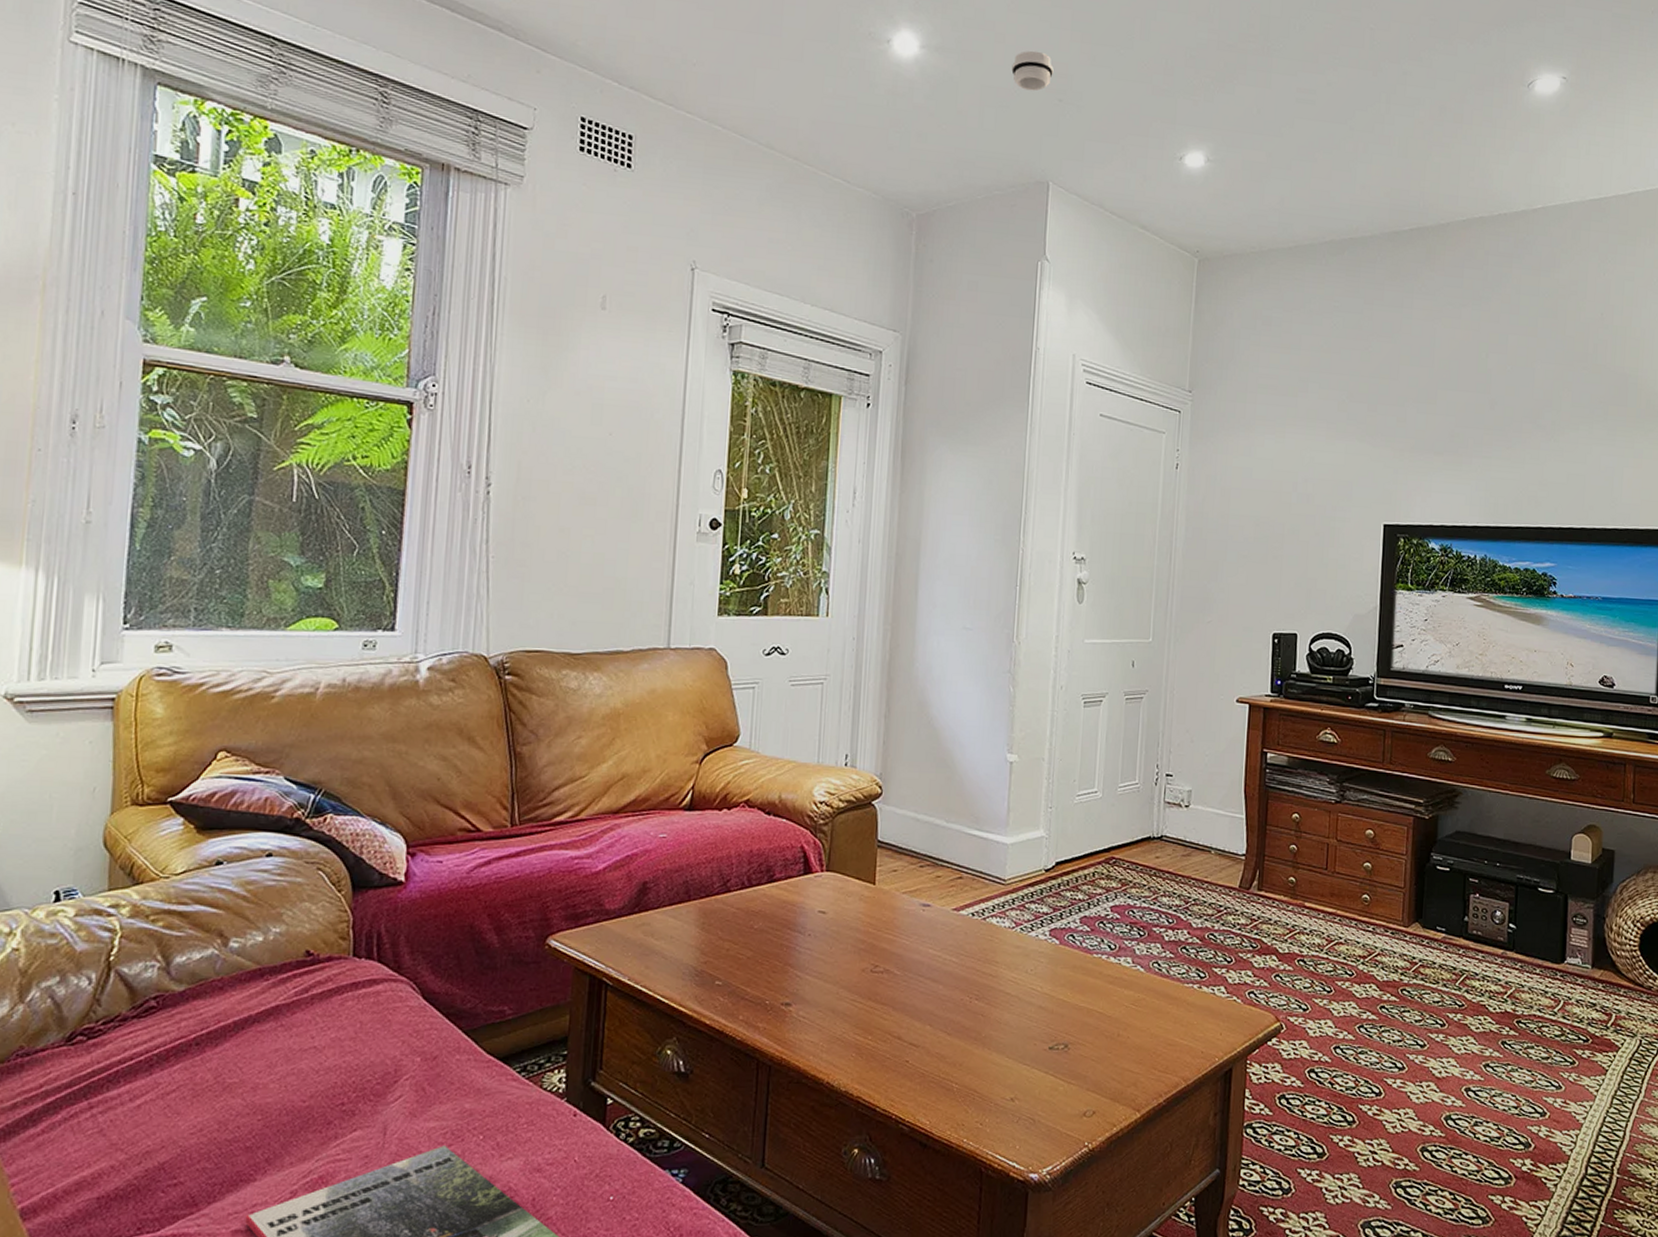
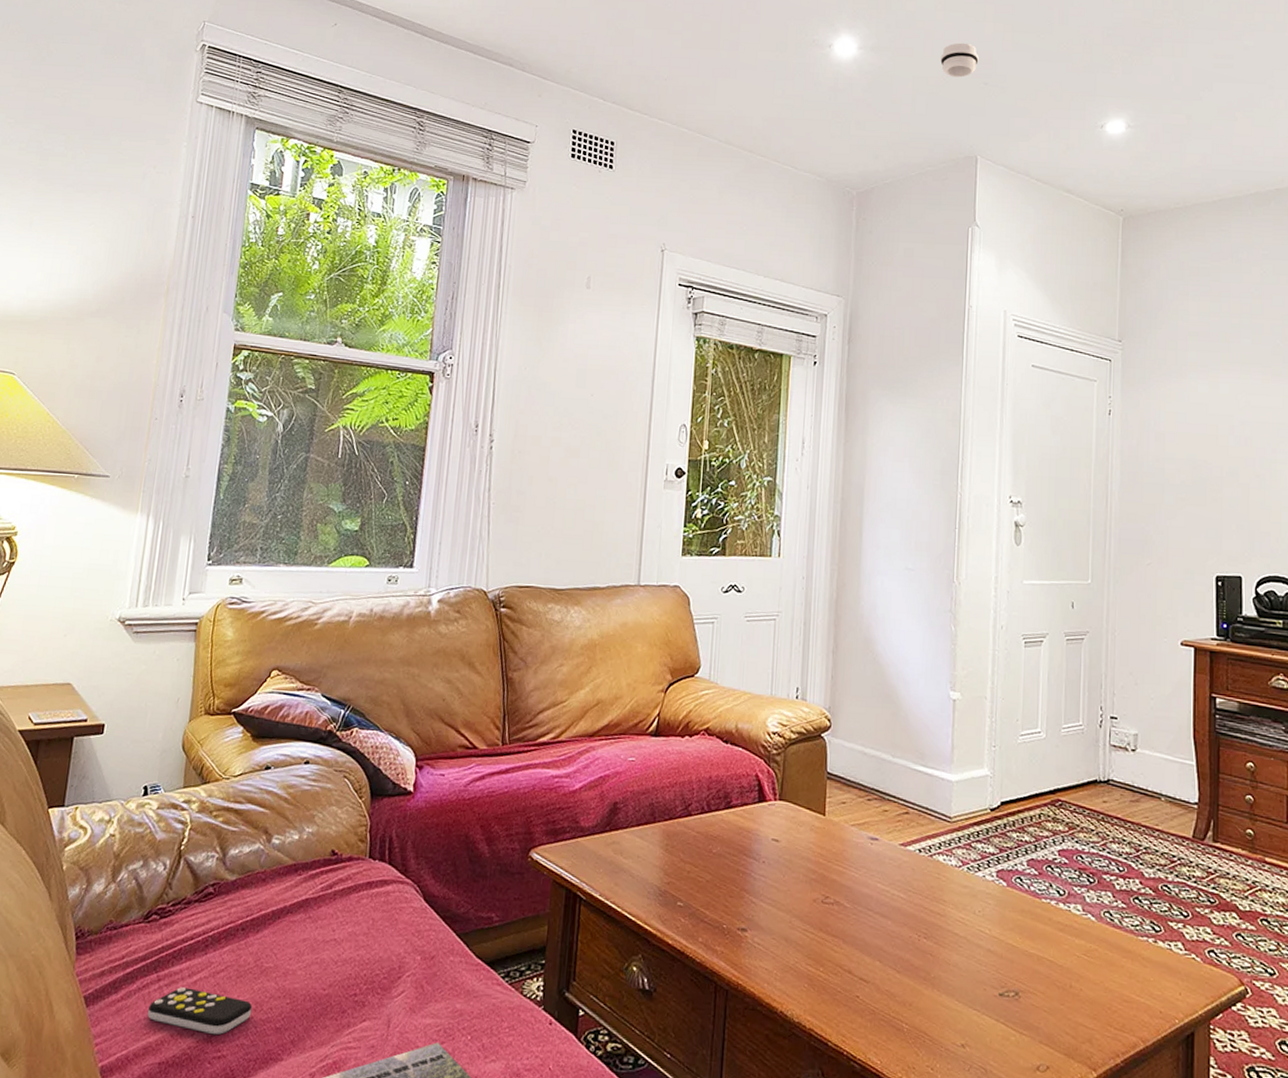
remote control: none [79,1113,215,1162] -> present [148,987,253,1035]

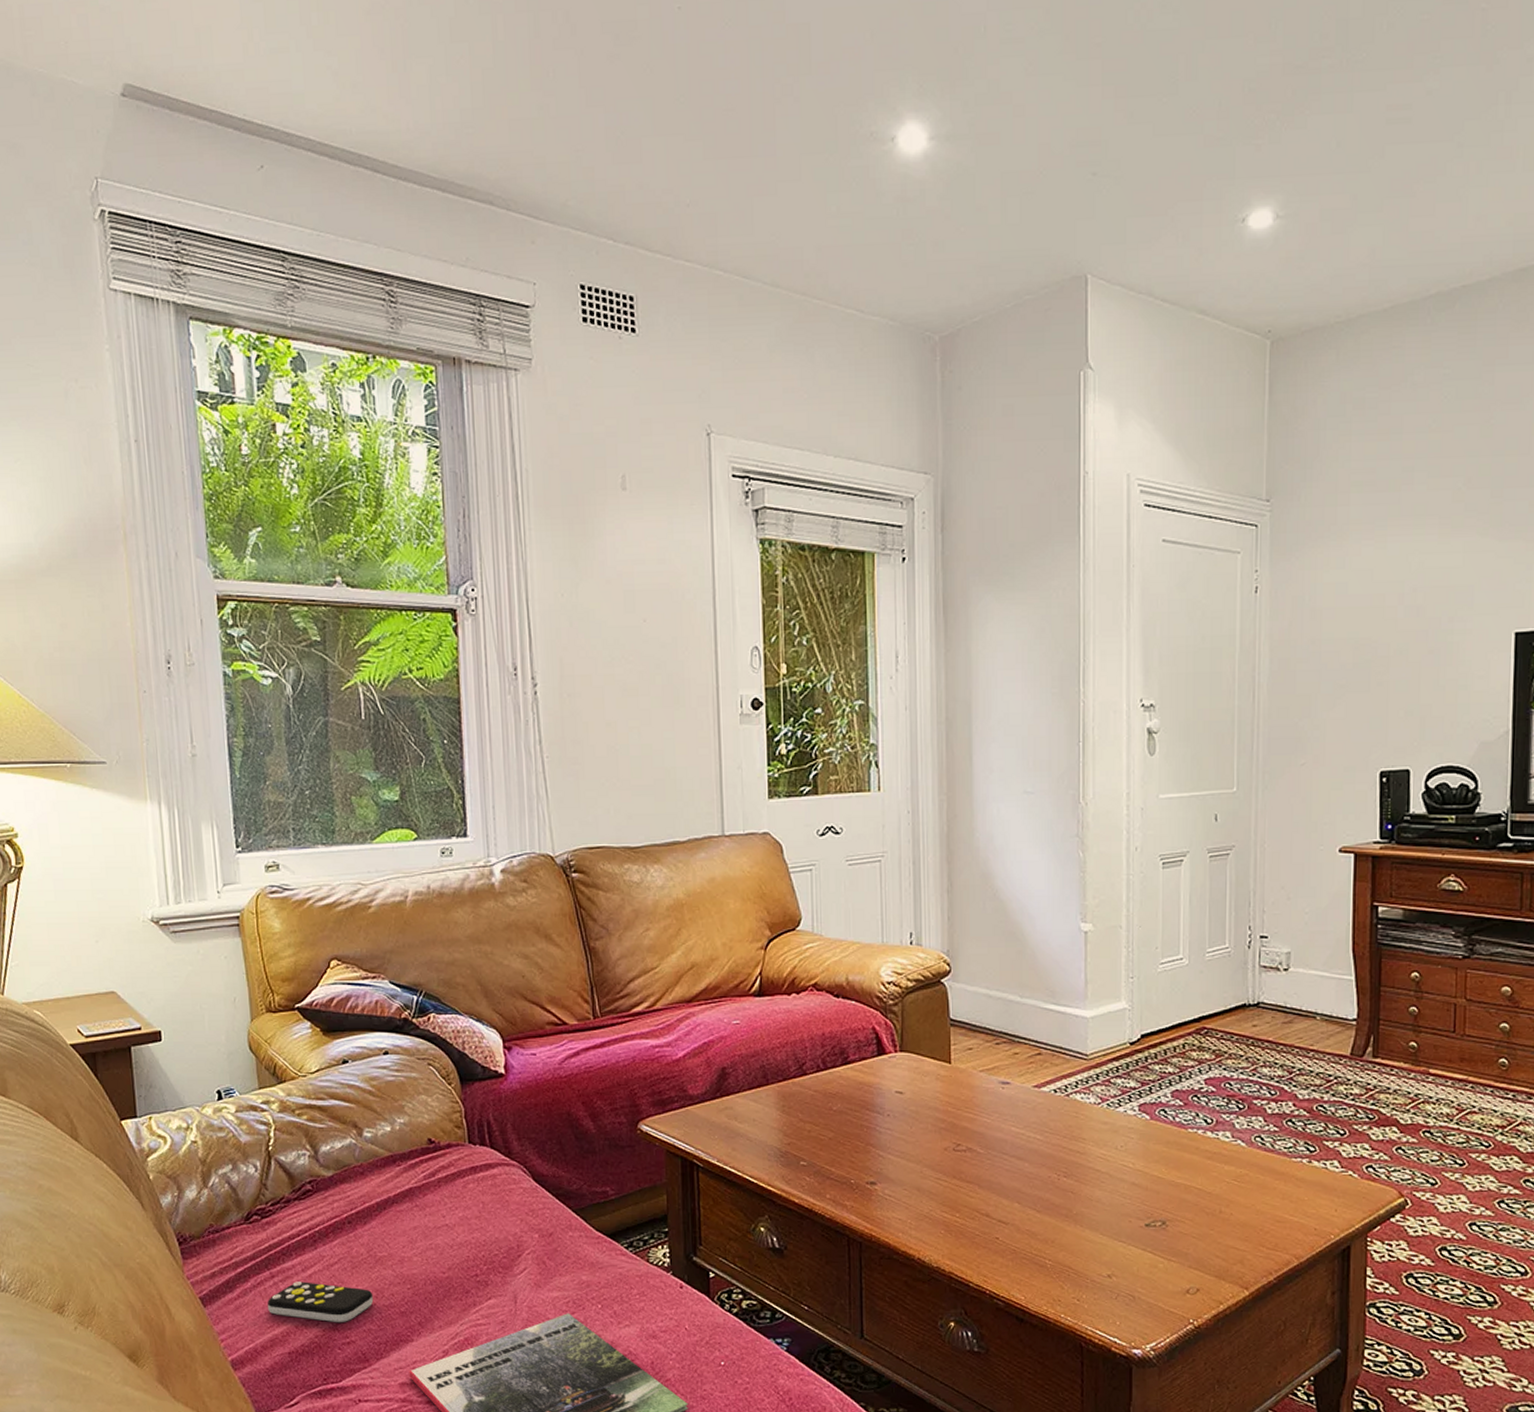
smoke detector: present [940,42,979,78] -> none [1035,118,1084,169]

